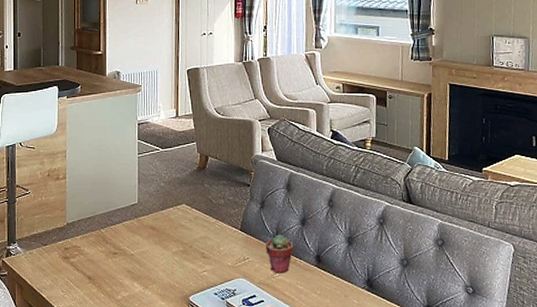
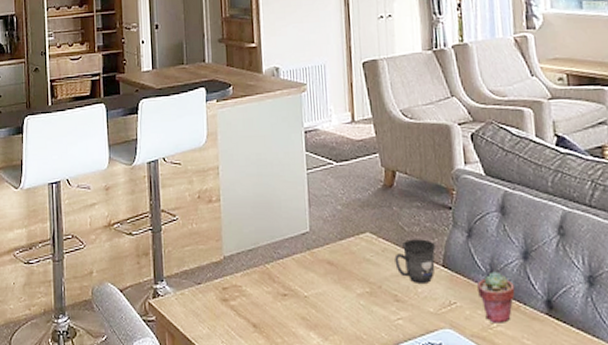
mug: none [204,209,237,243] -> present [394,239,437,283]

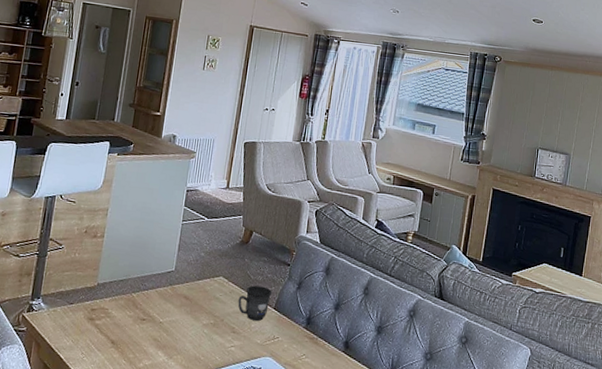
potted succulent: present [476,271,516,323] -> none [296,316,324,356]

